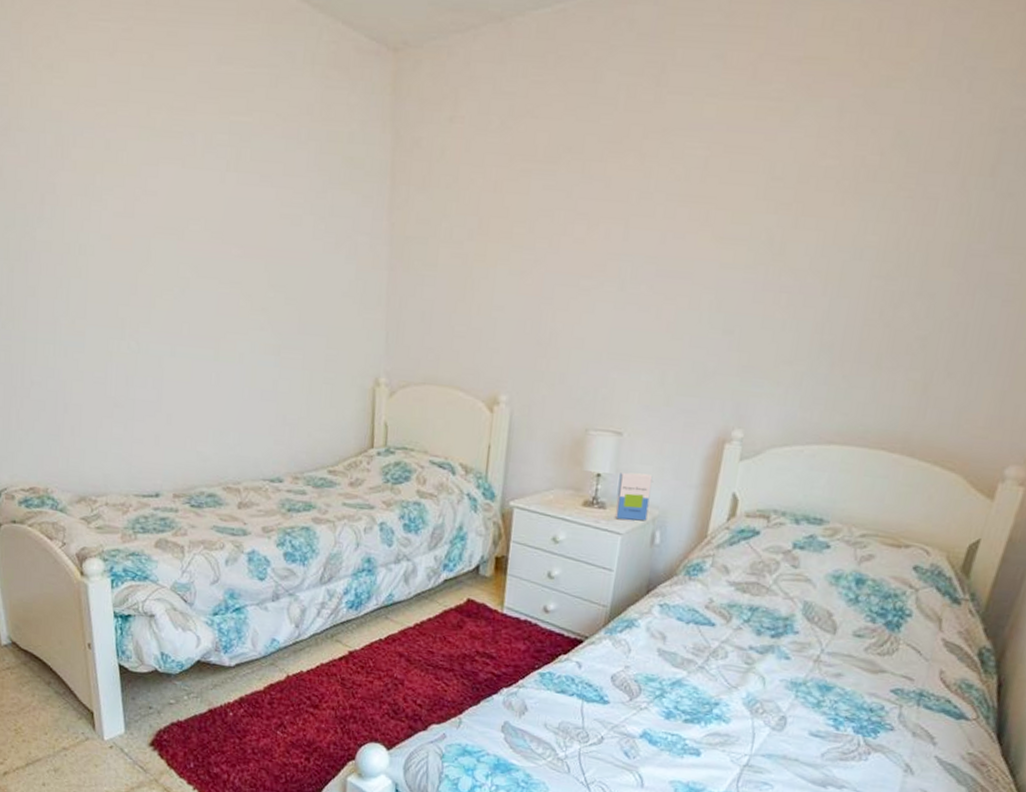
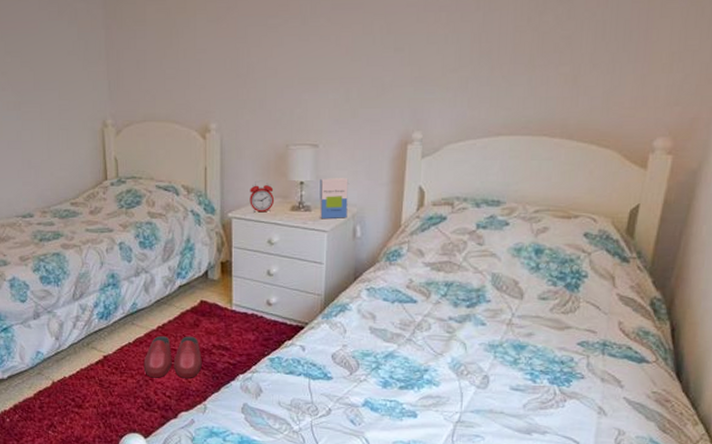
slippers: none [394,635,462,687] -> present [143,336,202,378]
alarm clock: none [536,466,566,505] -> present [249,180,275,213]

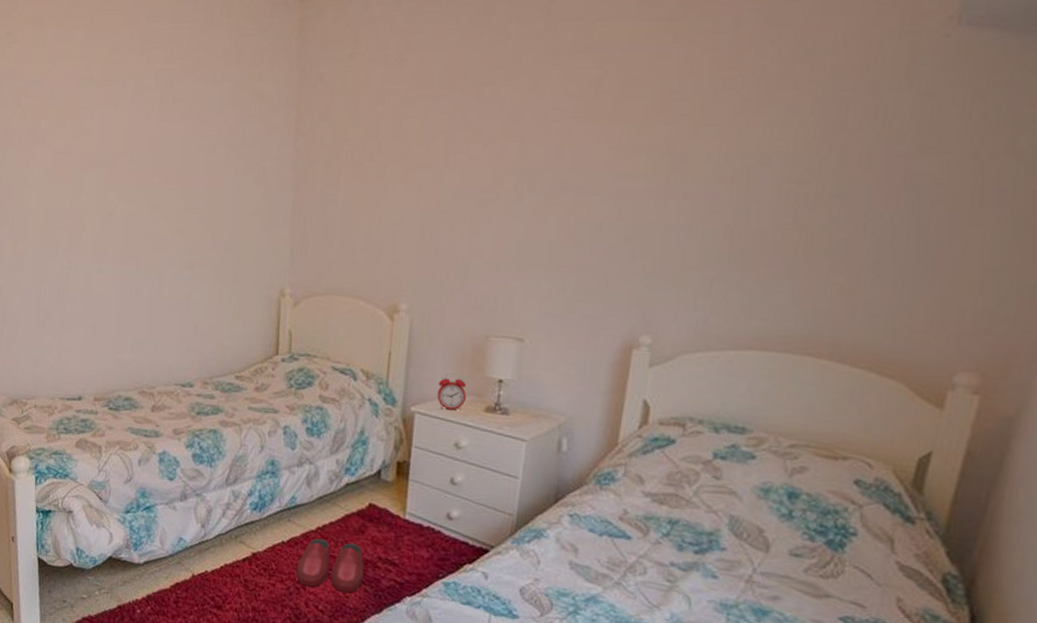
book: present [319,178,348,219] -> none [518,378,557,428]

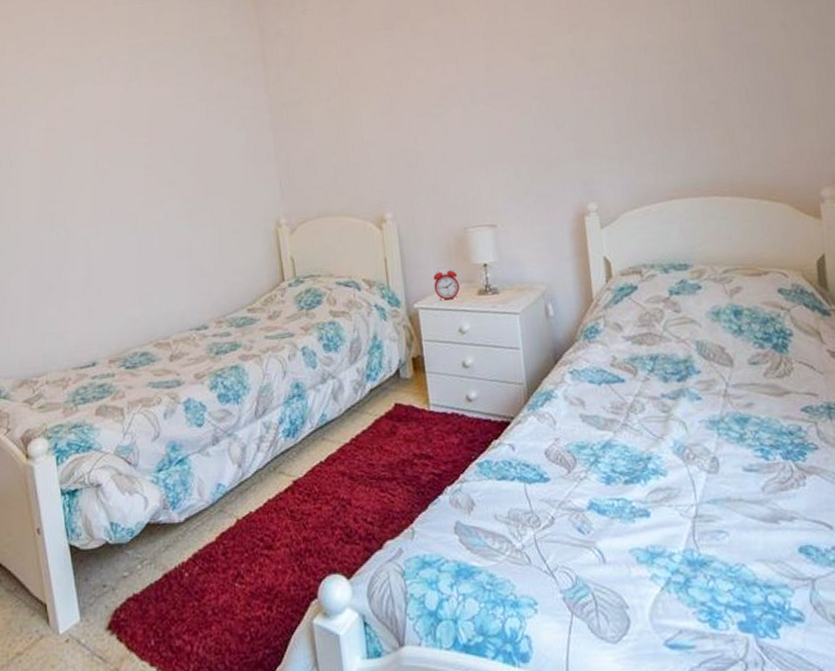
slippers: present [296,538,364,593] -> none [338,446,404,502]

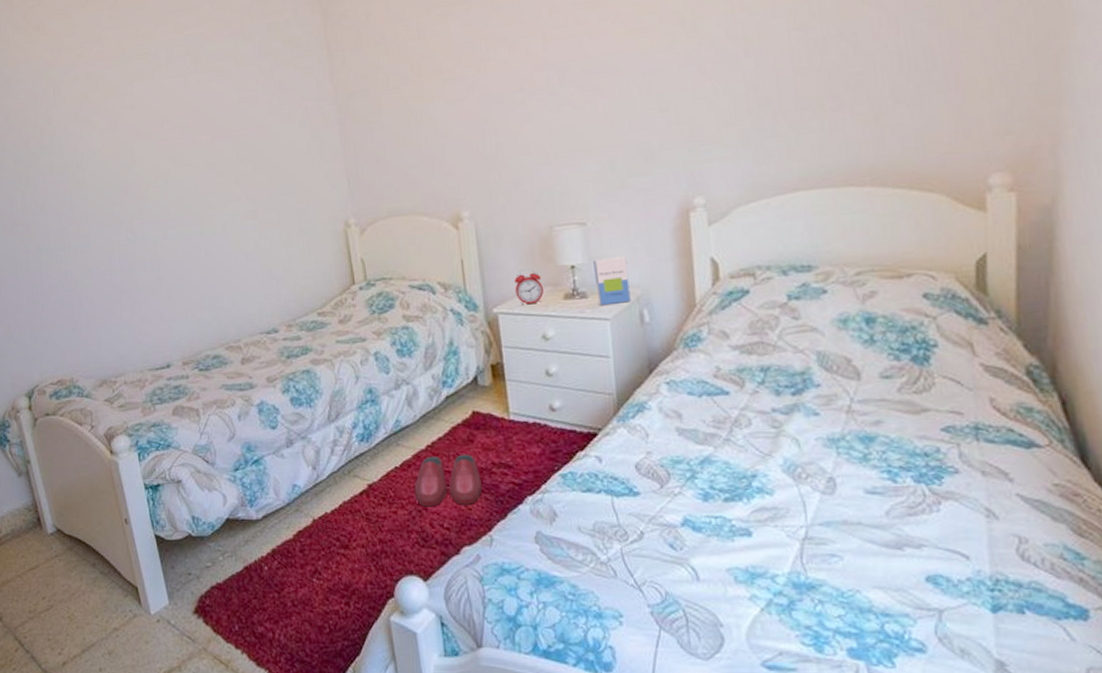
slippers: none [338,446,404,502] -> present [414,454,482,507]
book: none [503,256,537,301] -> present [593,256,631,306]

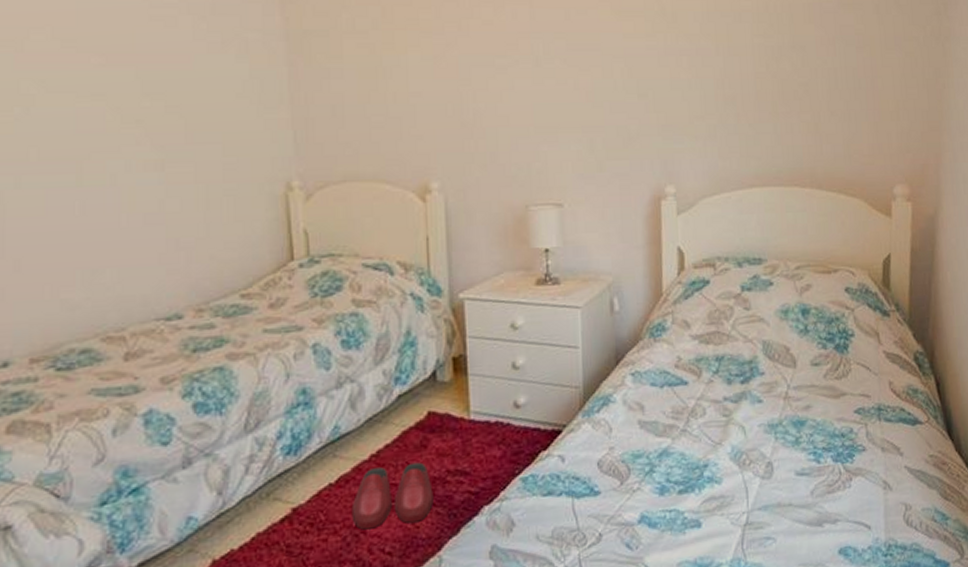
alarm clock: present [514,268,544,305] -> none [484,249,516,291]
book: present [593,256,631,306] -> none [568,242,602,293]

